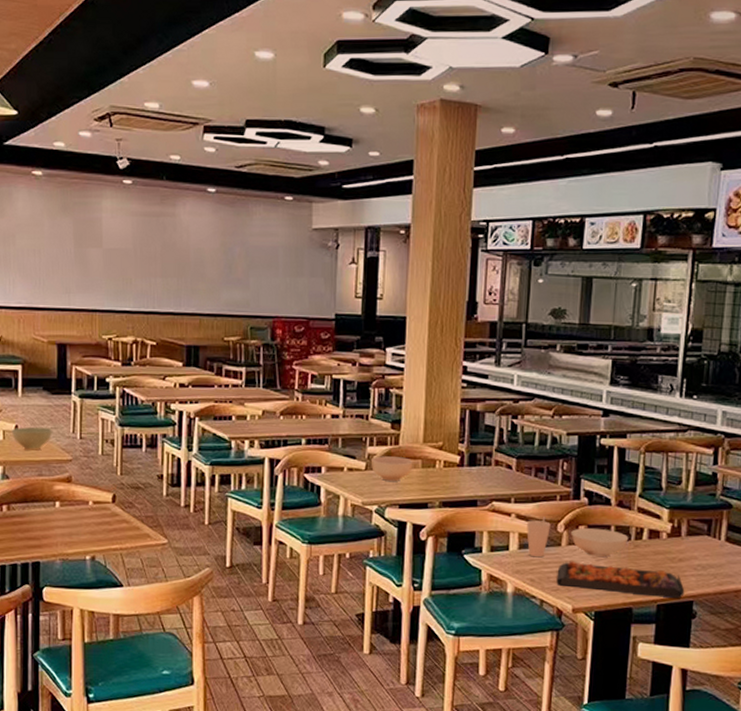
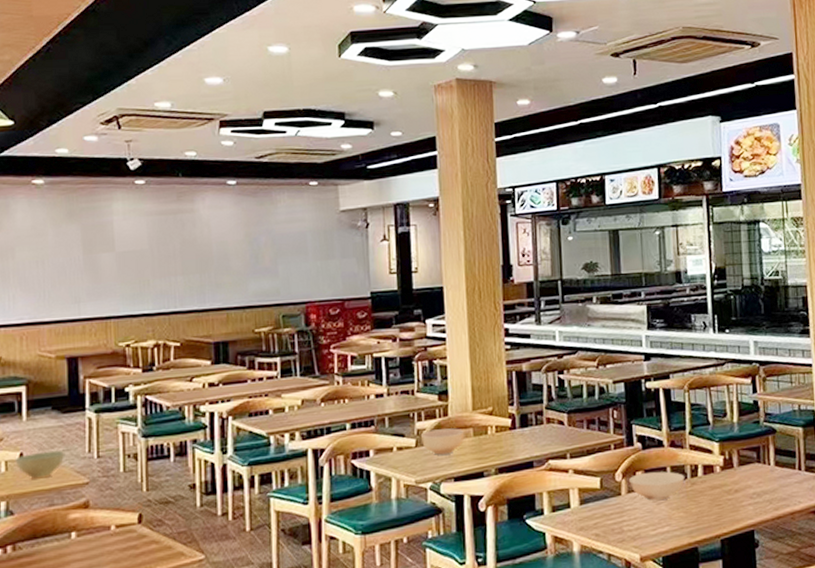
cup: present [526,517,551,558] -> none [585,468,609,511]
food tray: present [556,561,685,598] -> none [620,504,745,536]

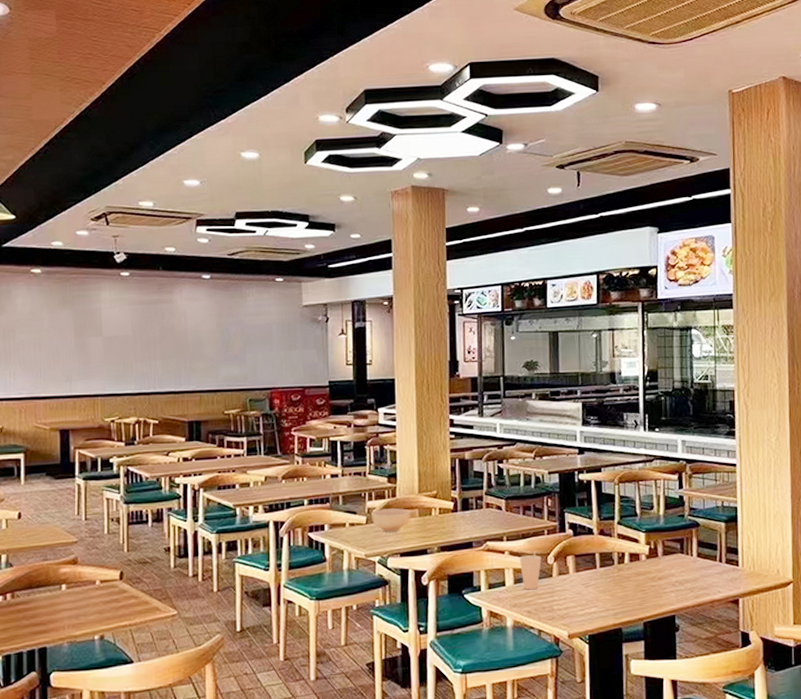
bowl: present [15,451,65,480] -> none [14,513,58,537]
cup: none [585,468,609,511] -> present [520,551,542,590]
bowl: present [629,471,685,501] -> none [560,557,613,584]

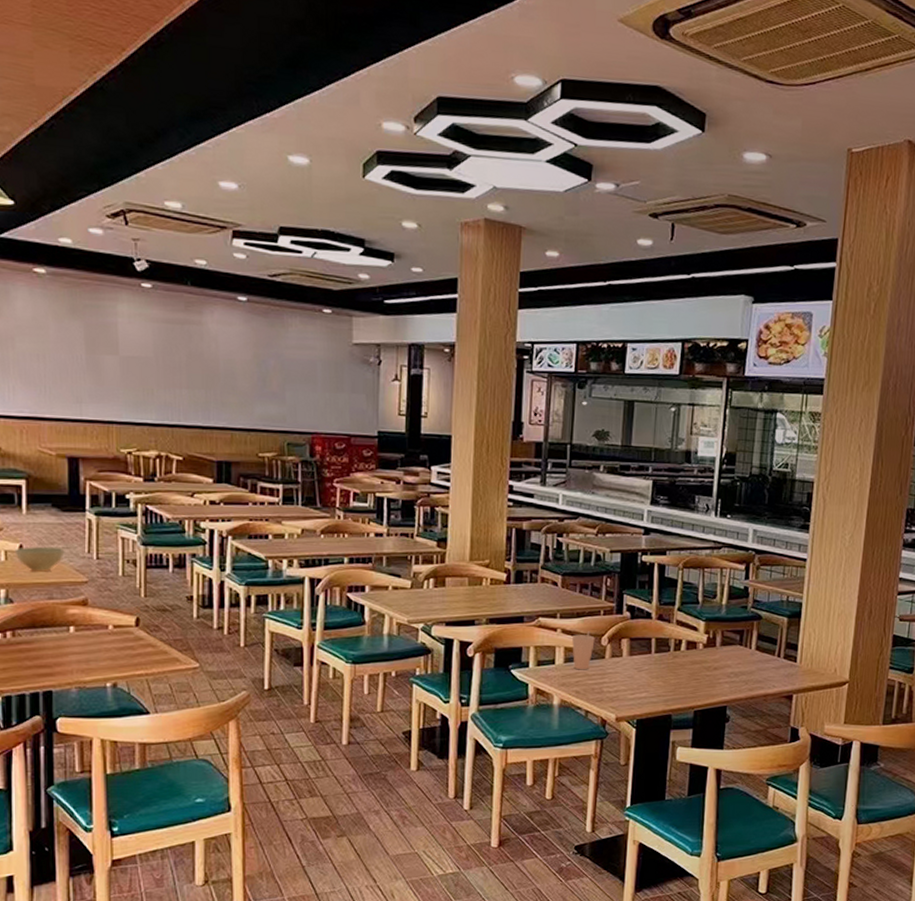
bowl: none [14,513,58,537] -> present [14,547,65,573]
bowl: present [370,508,411,532] -> none [416,574,460,599]

